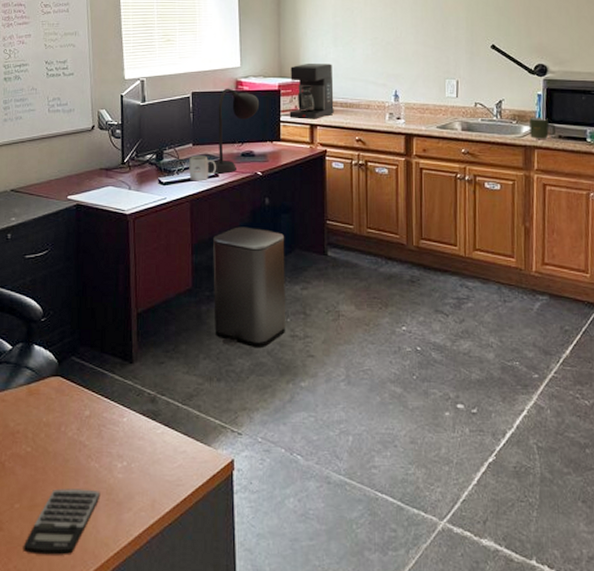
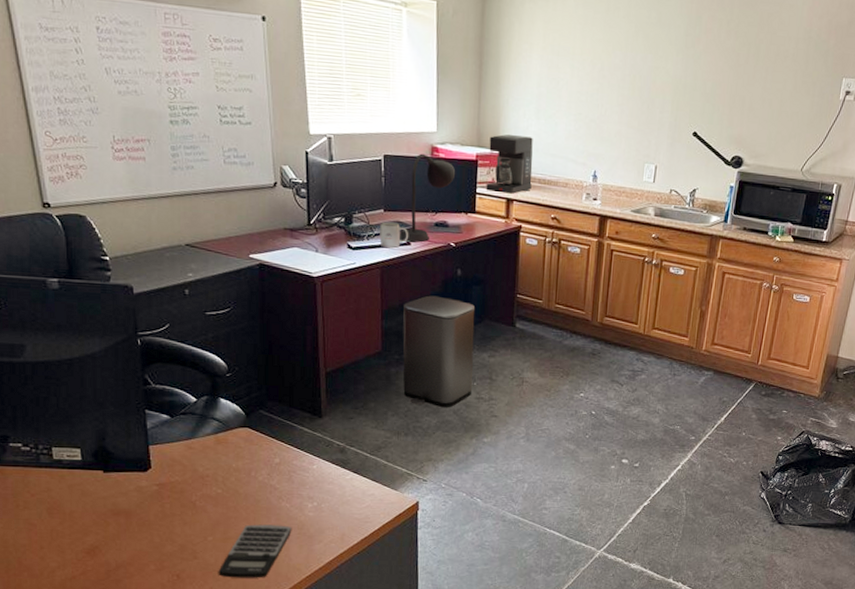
mug: present [529,117,555,139] -> none [718,207,742,230]

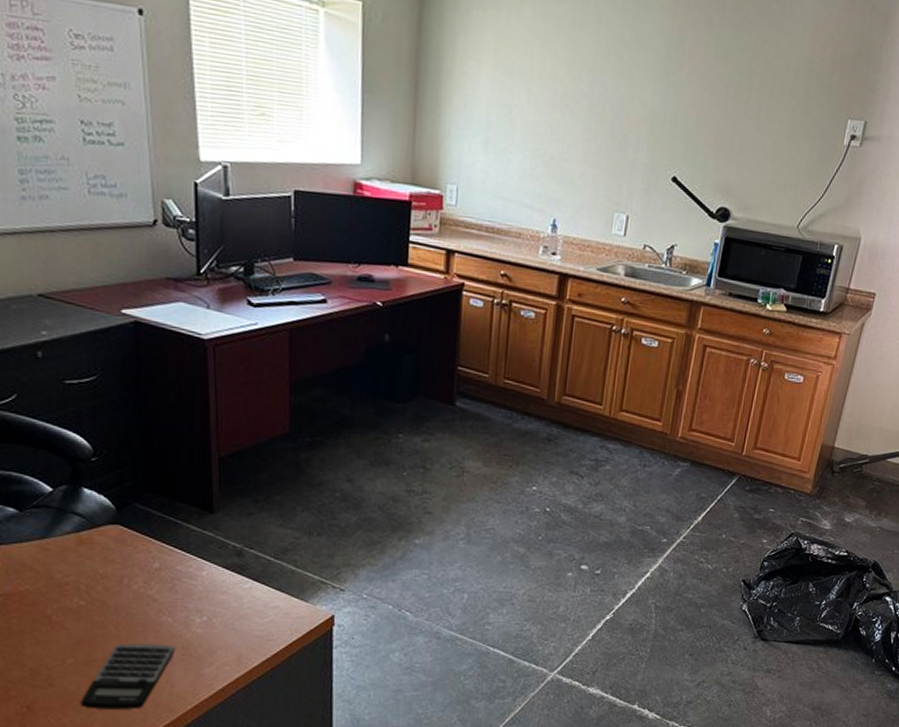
mug: present [379,222,409,249] -> none [288,273,325,307]
desk lamp: present [400,153,456,242] -> none [313,190,384,300]
pedal bin: present [403,295,476,408] -> none [316,365,407,503]
coffee maker: present [486,134,533,194] -> none [421,170,480,244]

